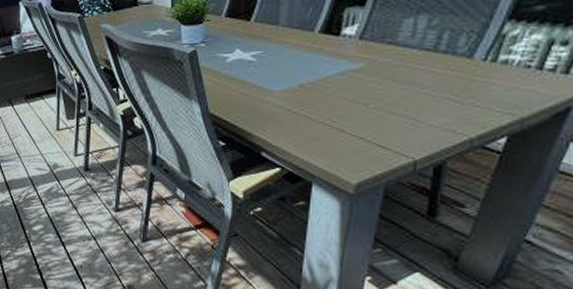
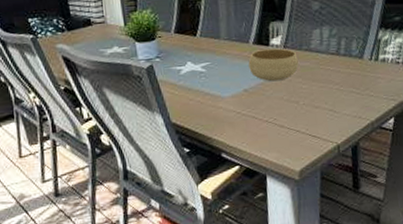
bowl: none [309,39,376,78] -> present [248,48,299,82]

